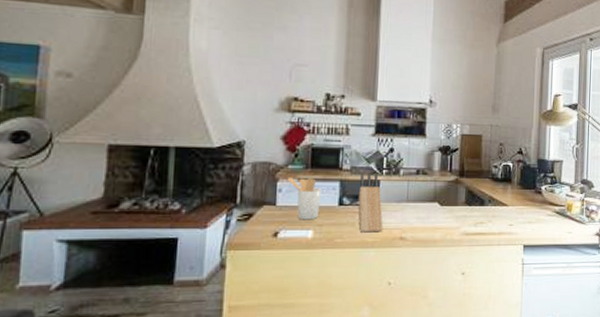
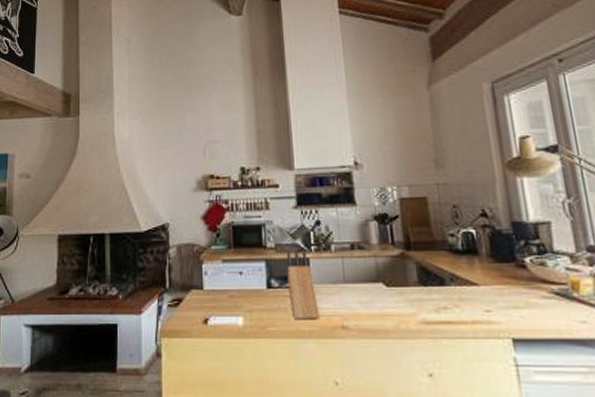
utensil holder: present [287,176,322,220] -> none [211,257,248,306]

